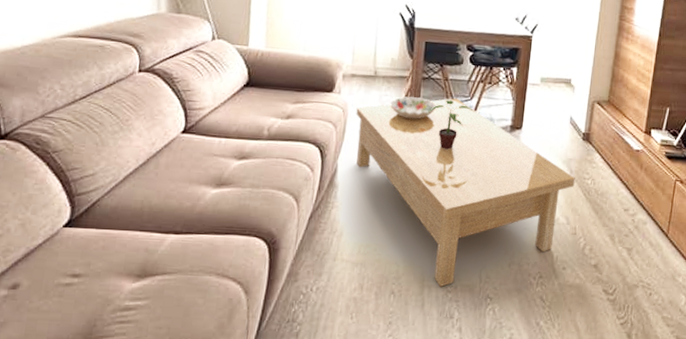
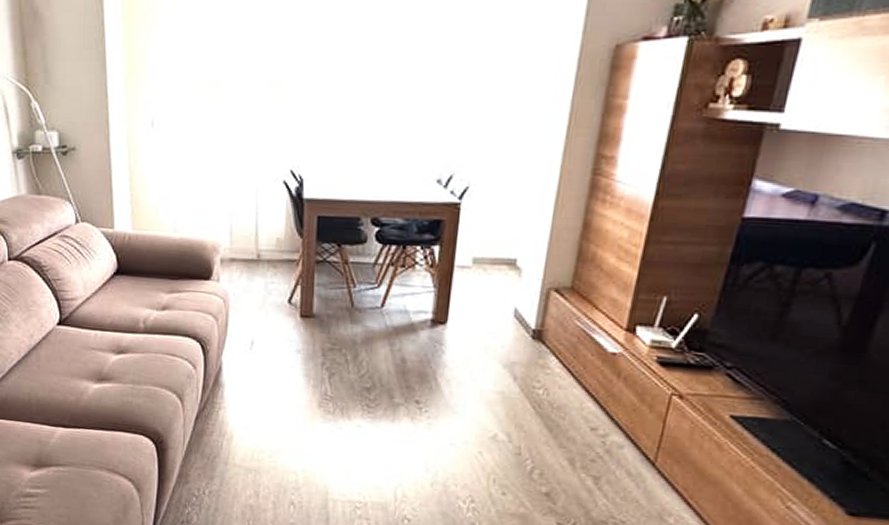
coffee table: present [356,98,575,287] -> none [239,285,521,502]
decorative bowl: present [390,96,436,119] -> none [278,283,334,311]
potted plant: present [428,100,475,150] -> none [325,288,384,348]

